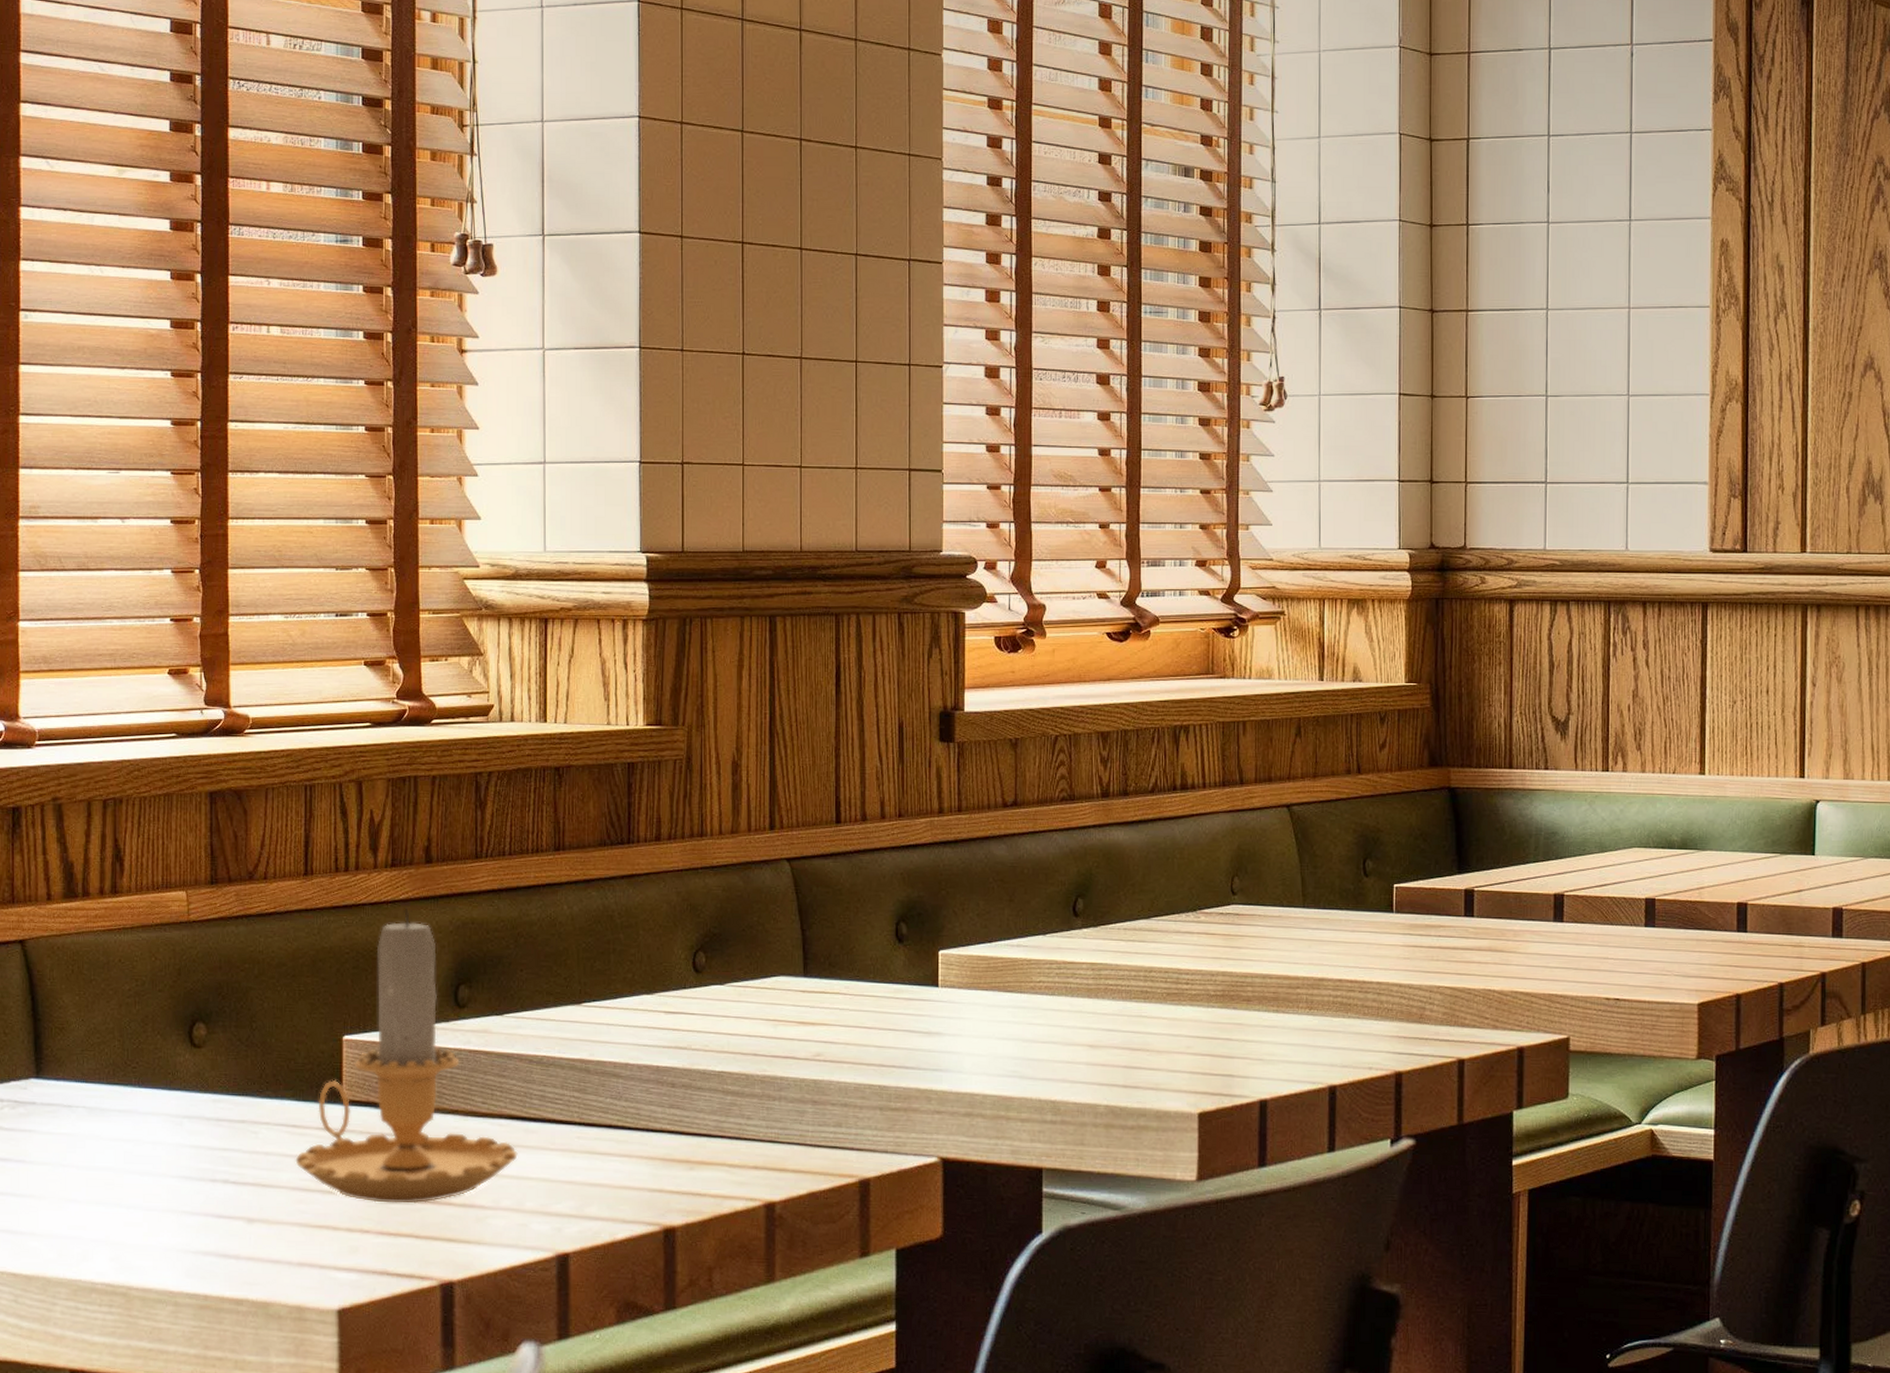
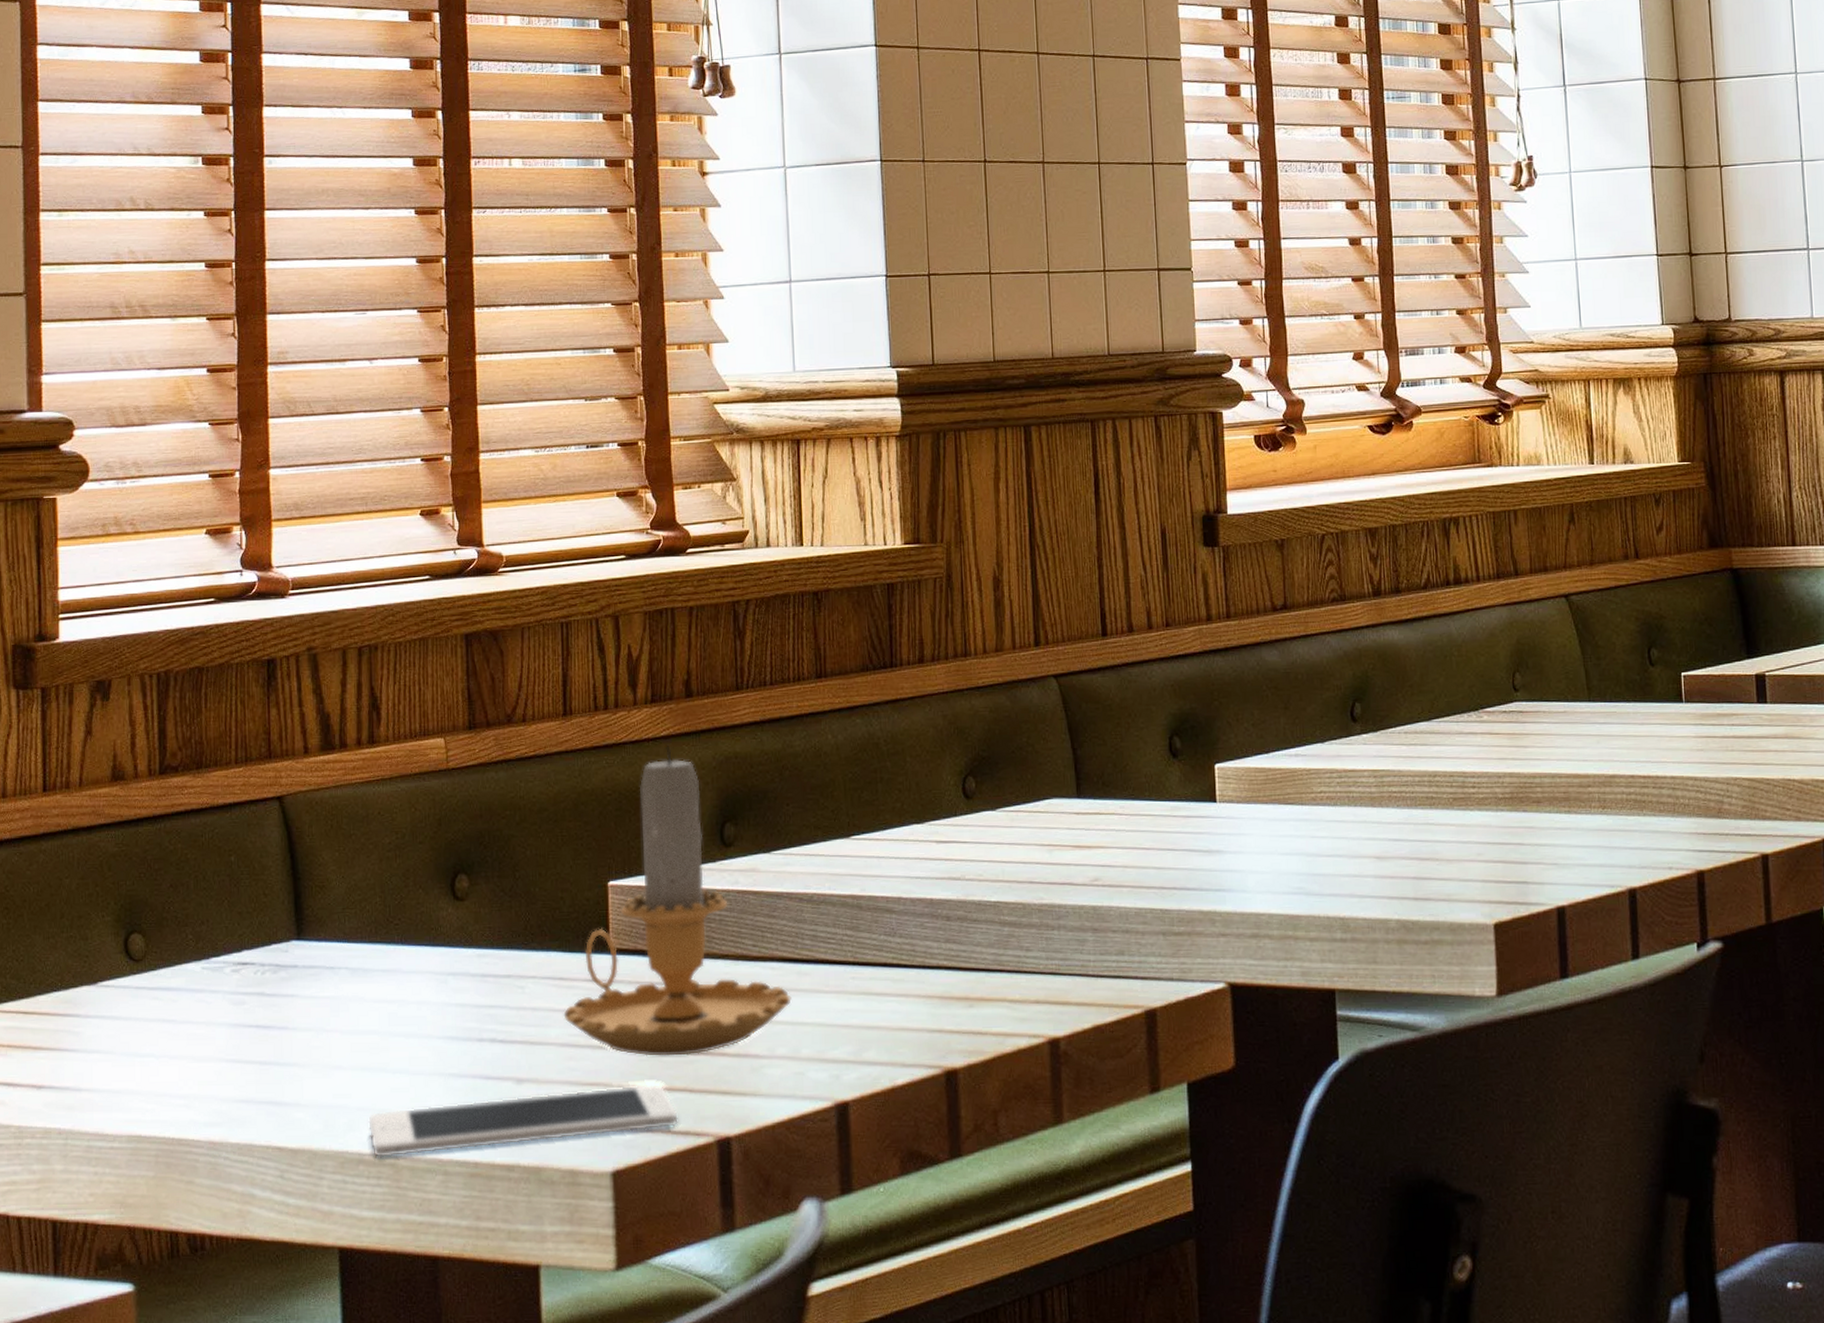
cell phone: none [100,1228,405,1288] -> present [367,1083,679,1158]

